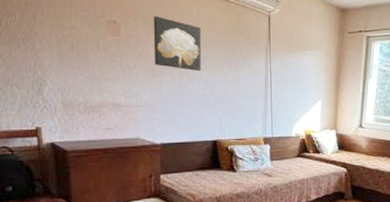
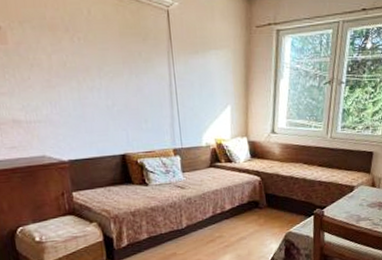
wall art: present [153,16,201,71] -> none [40,18,100,80]

